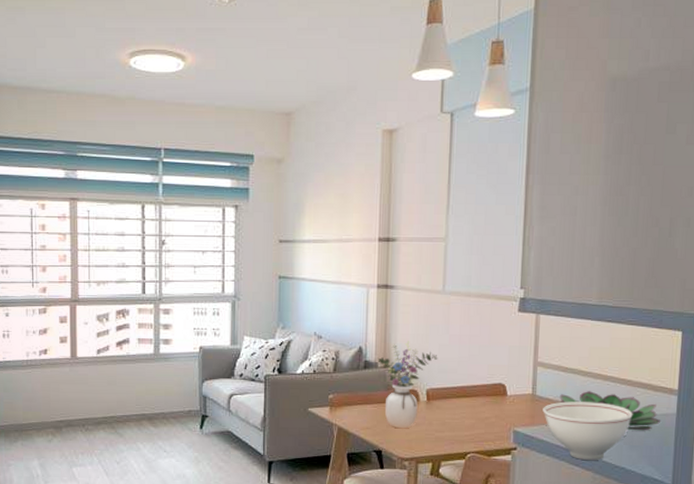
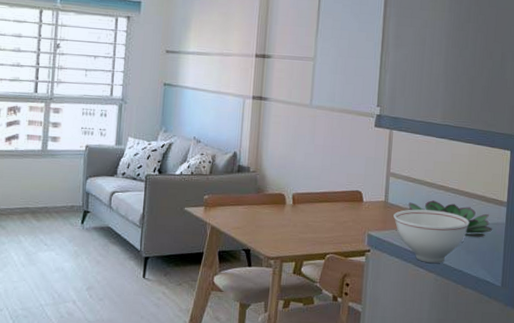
bouquet: present [379,341,438,429] -> none [251,149,304,230]

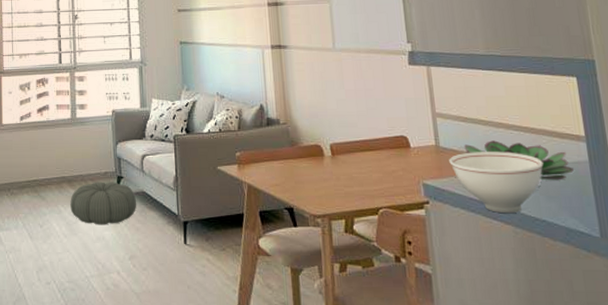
pouf: none [31,214,101,257] -> present [70,182,137,225]

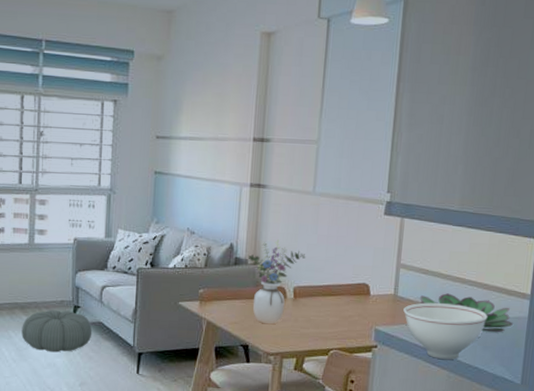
bouquet: none [280,97,337,185] -> present [249,239,306,325]

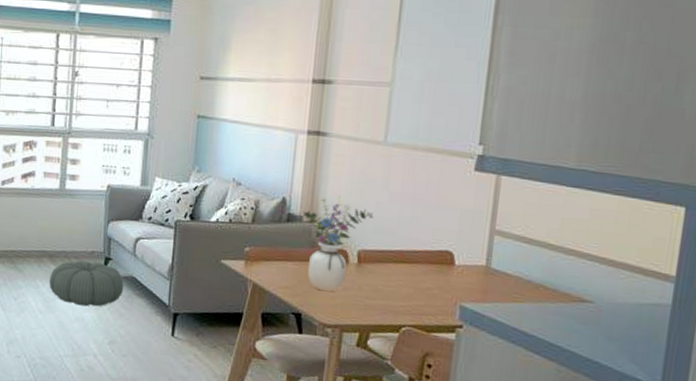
bowl: present [403,302,488,359] -> none [498,278,614,350]
succulent plant: present [420,293,513,333] -> none [520,268,650,322]

